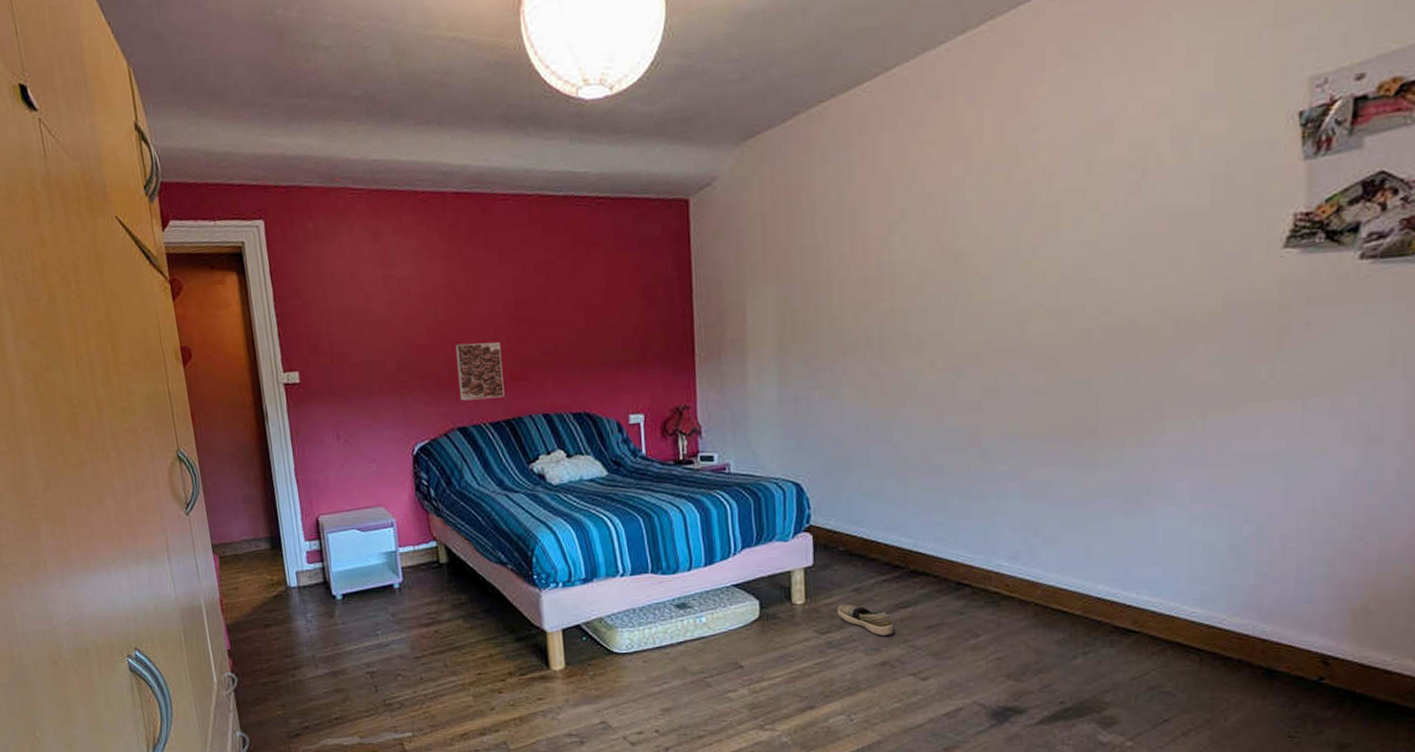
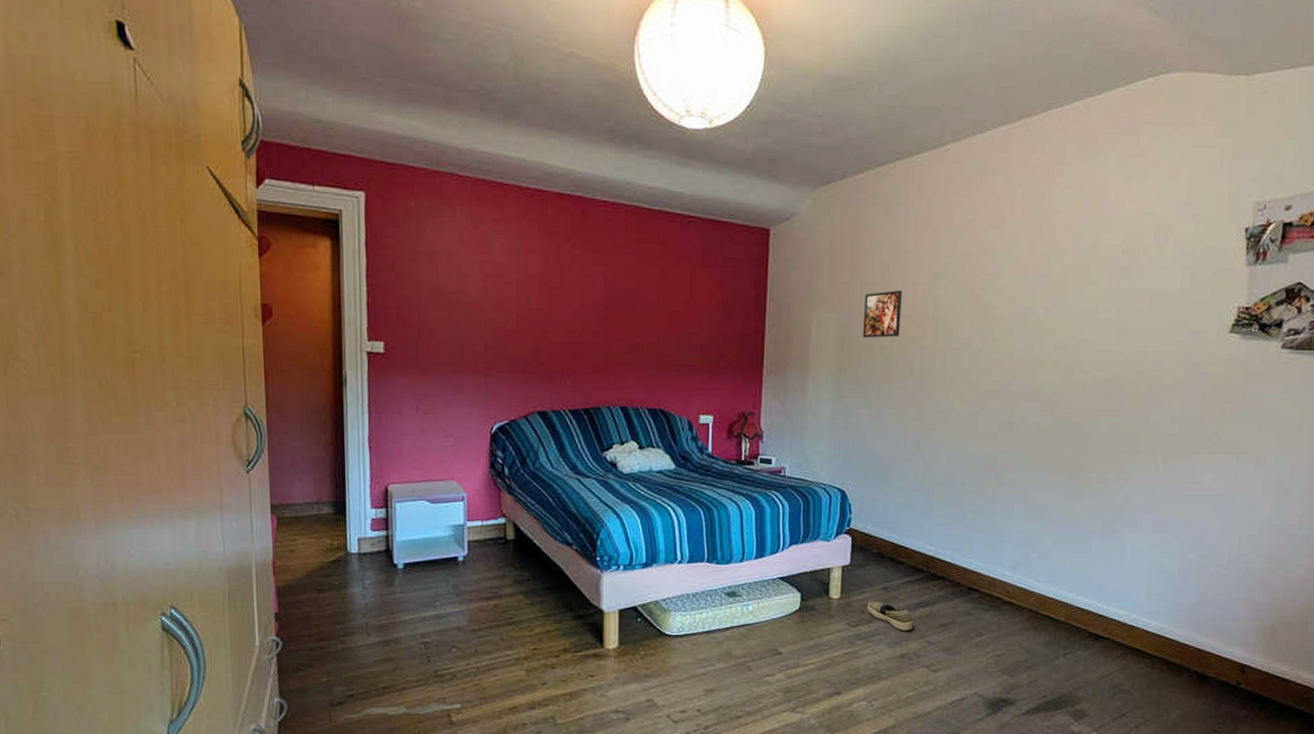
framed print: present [456,342,505,401] -> none [543,333,587,387]
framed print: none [806,249,852,309] -> present [862,290,902,338]

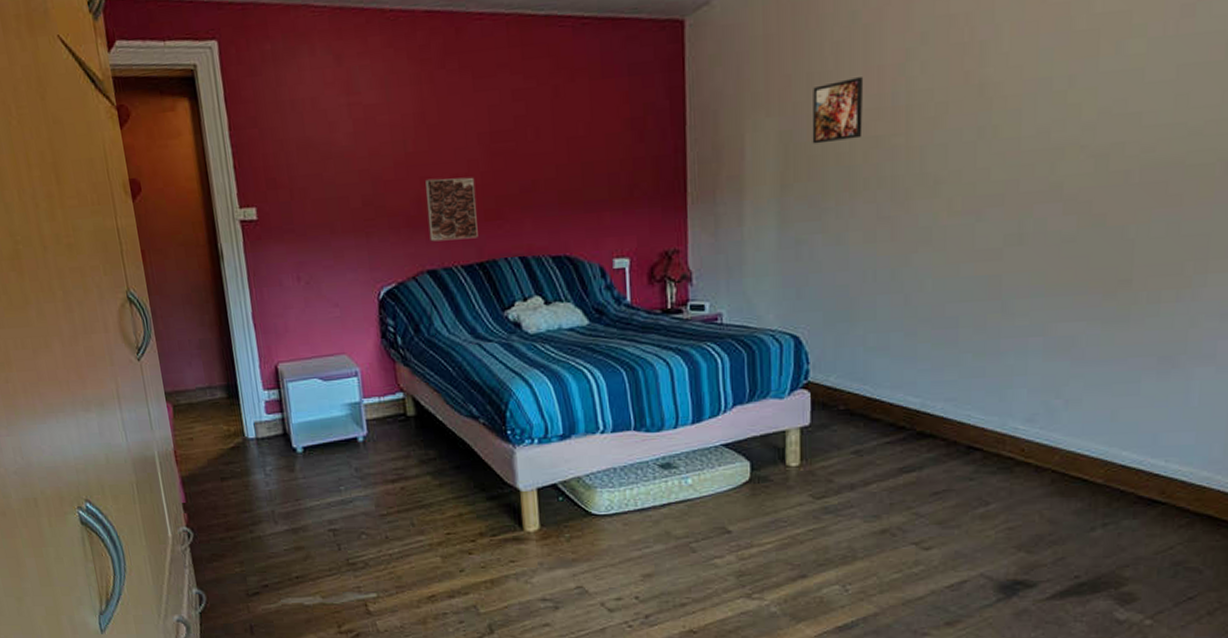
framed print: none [543,333,587,387] -> present [425,177,478,242]
shoe: present [867,601,914,631] -> none [834,467,896,502]

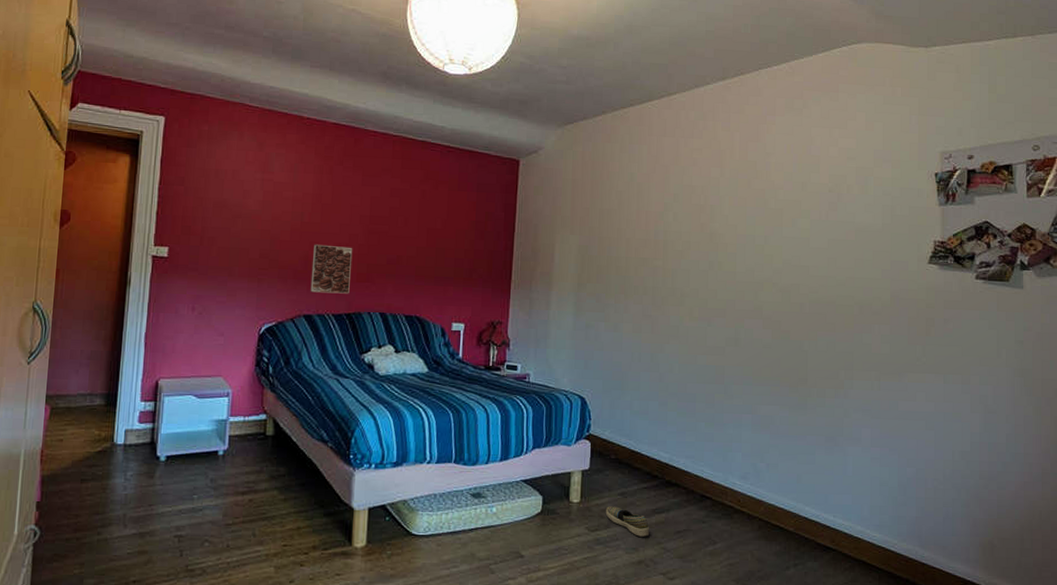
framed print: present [812,77,863,144] -> none [601,217,636,258]
shoe: none [834,467,896,502] -> present [605,506,650,537]

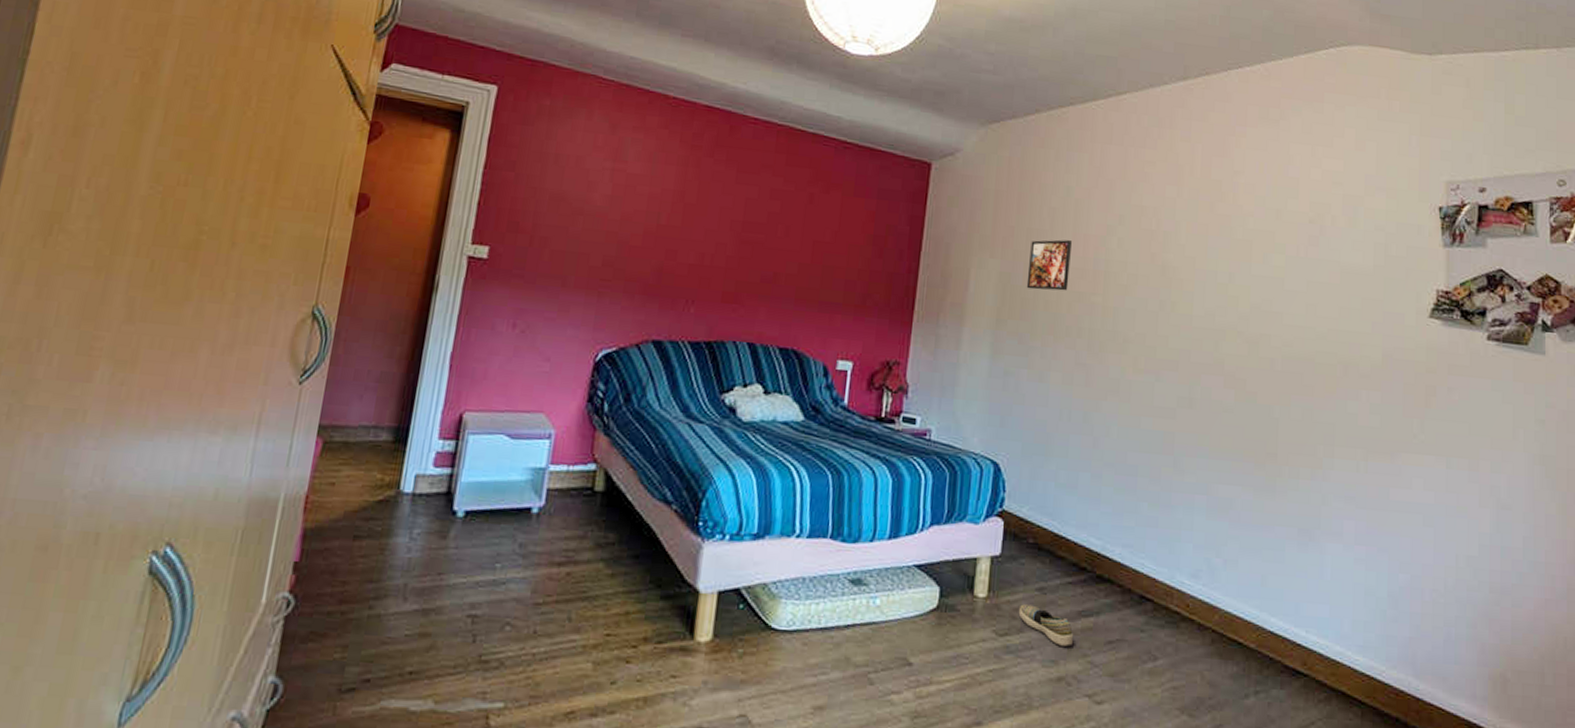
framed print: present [310,244,353,294] -> none [662,252,720,317]
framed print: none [601,217,636,258] -> present [1026,239,1072,291]

